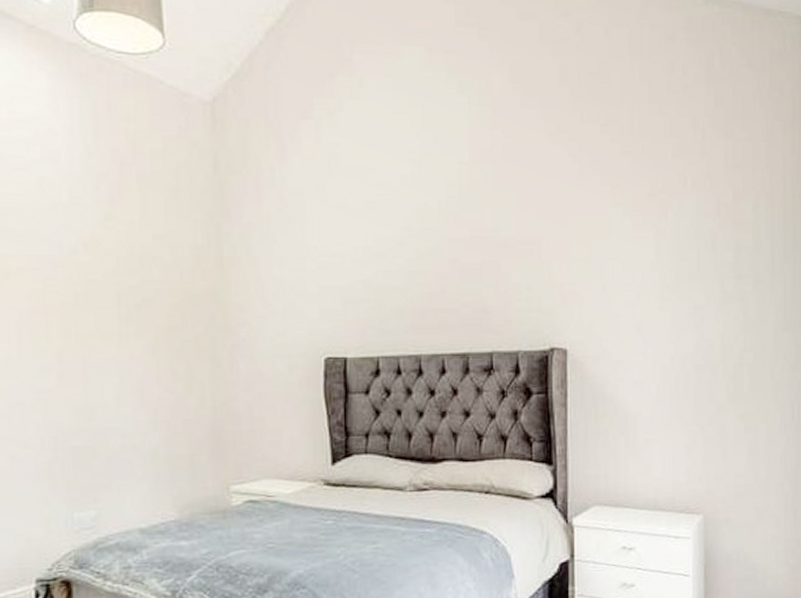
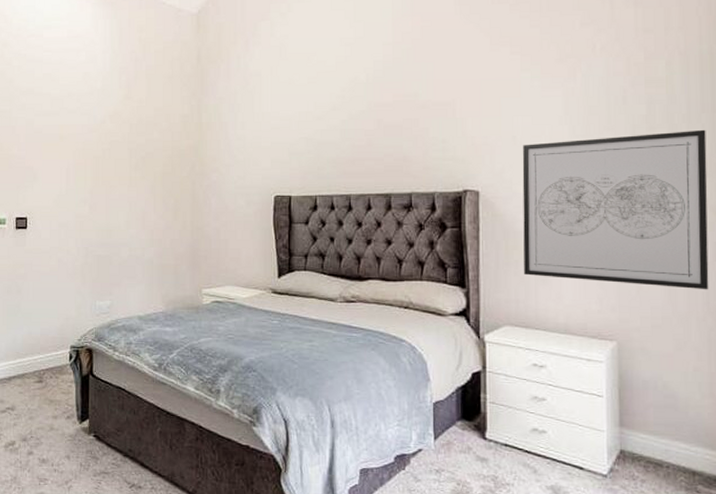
wall art: none [612,280,788,454] -> present [522,129,709,290]

